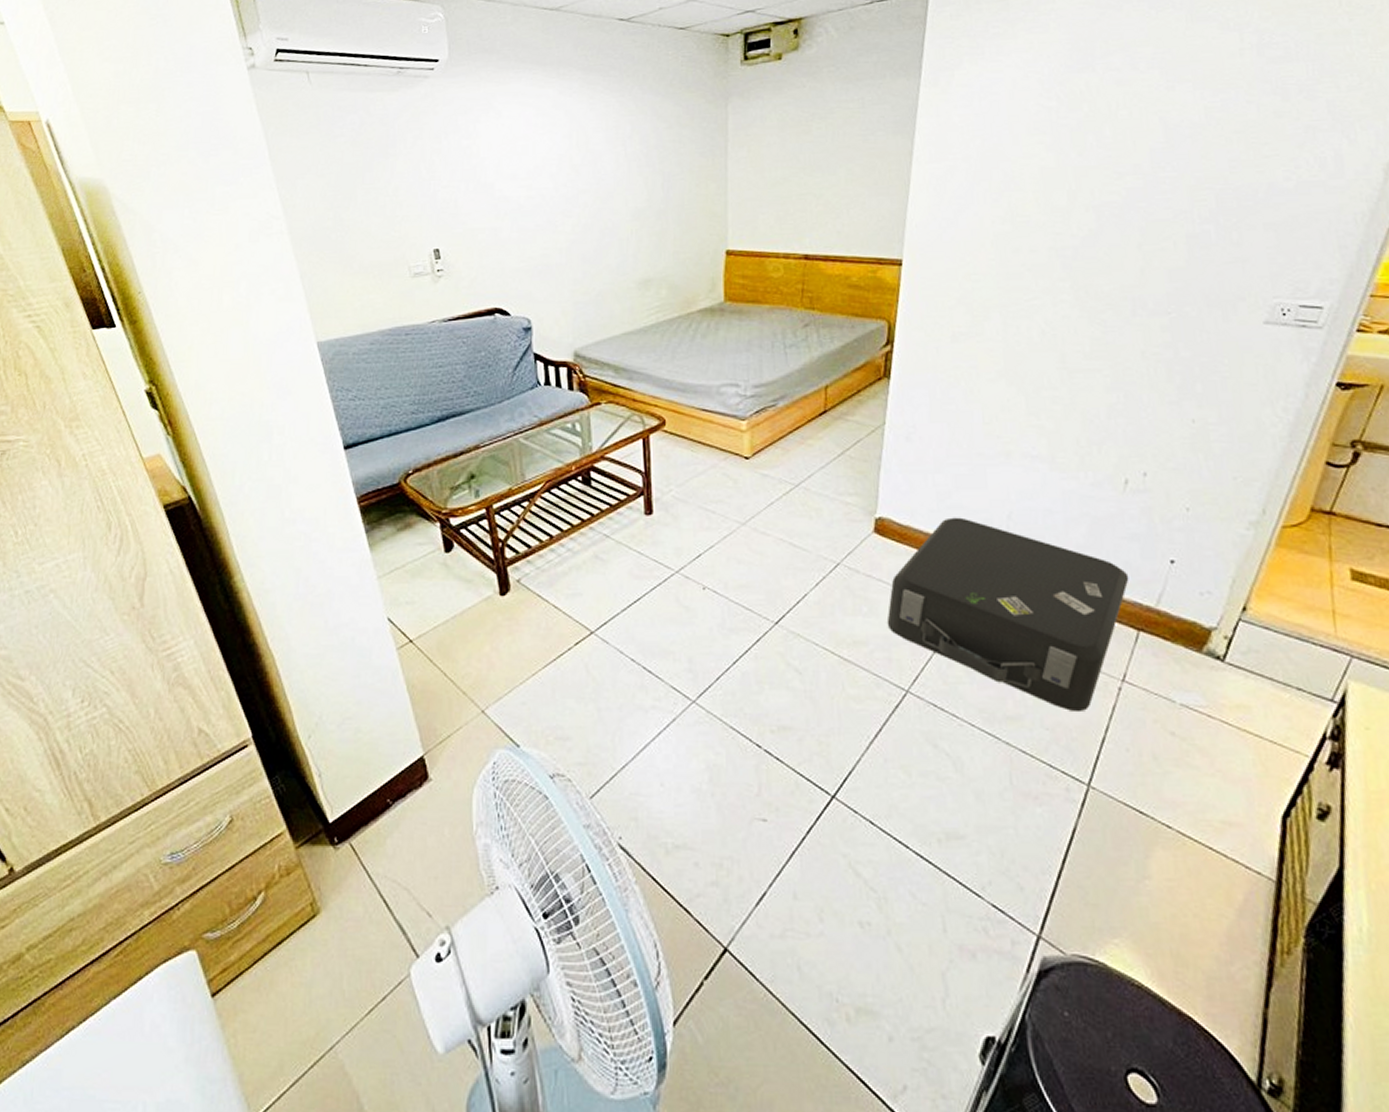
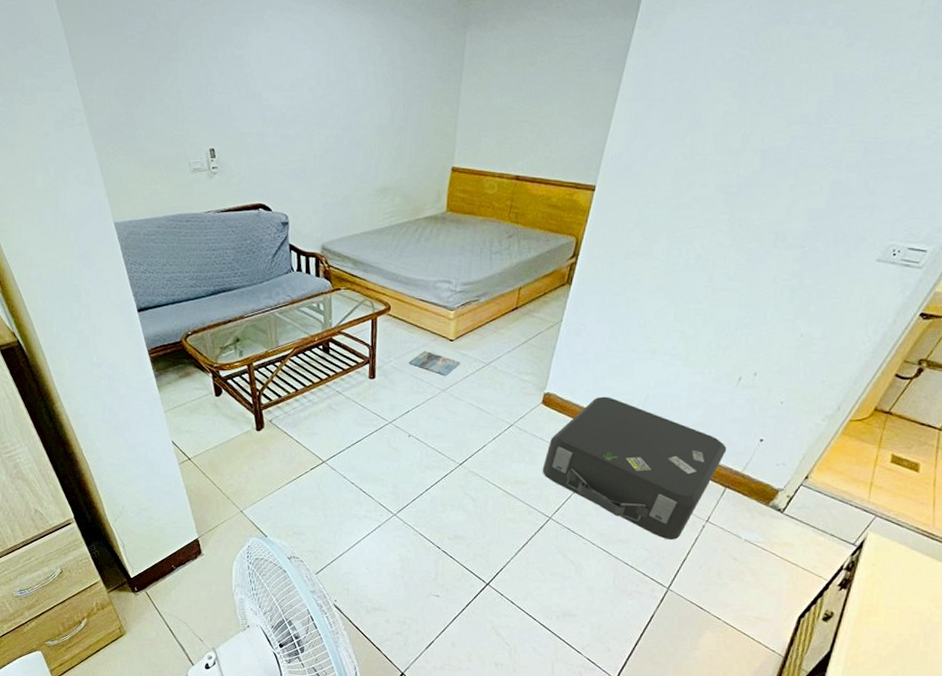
magazine: none [694,473,761,504] -> present [408,350,460,375]

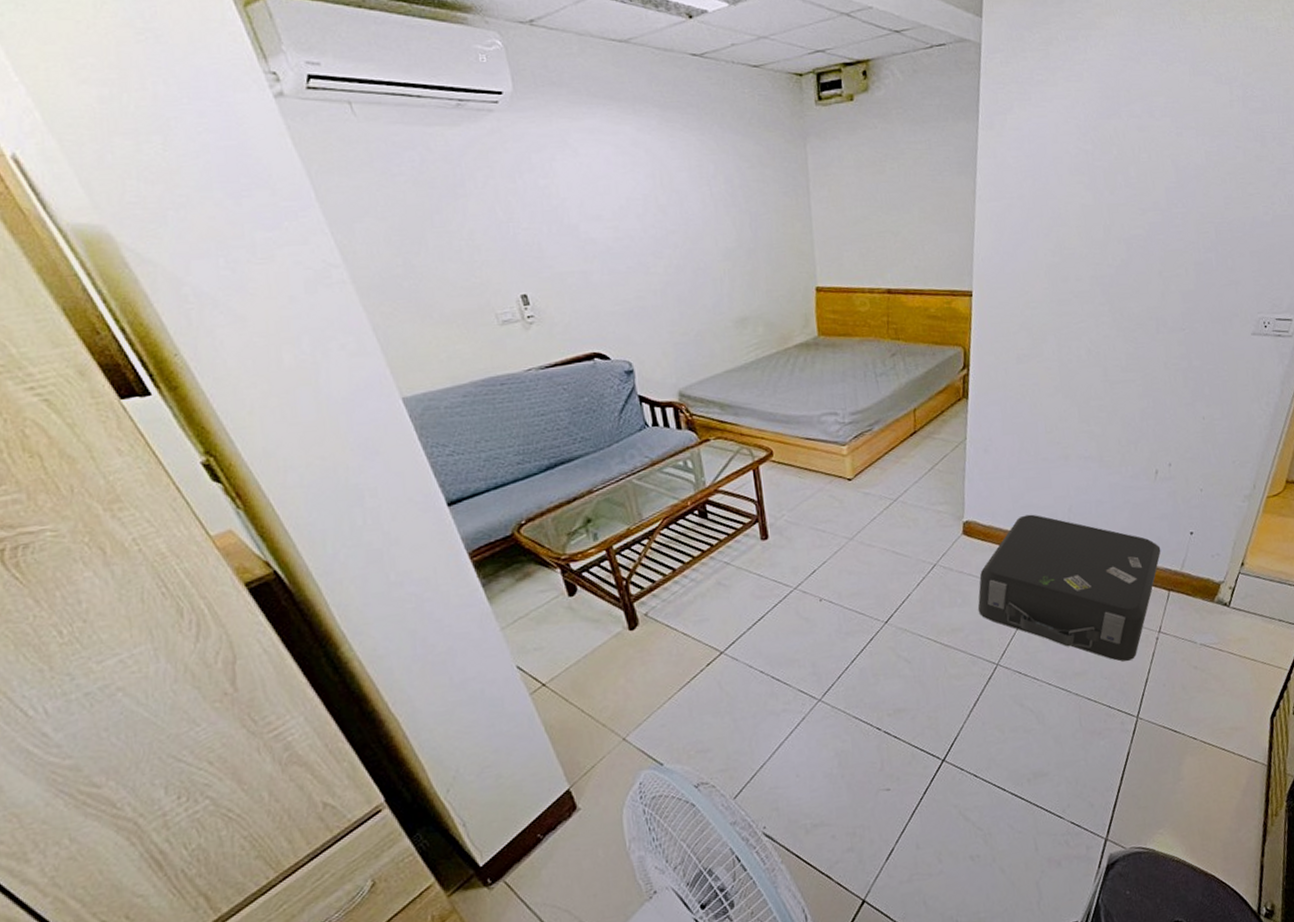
magazine: present [408,350,460,375] -> none [804,495,865,522]

